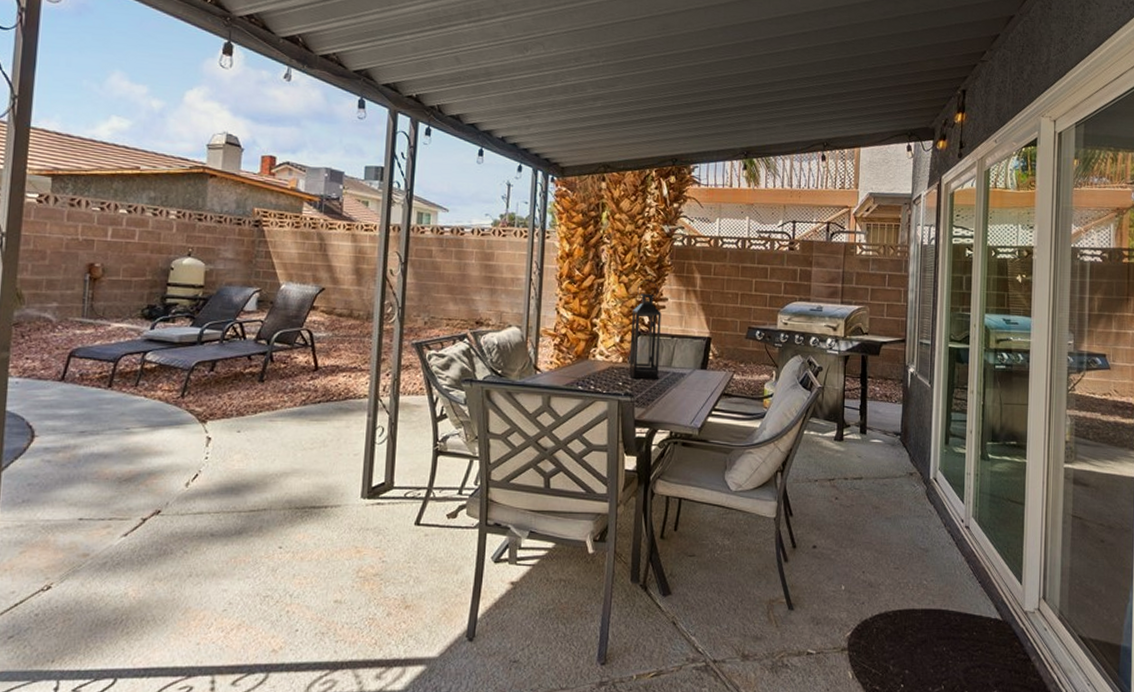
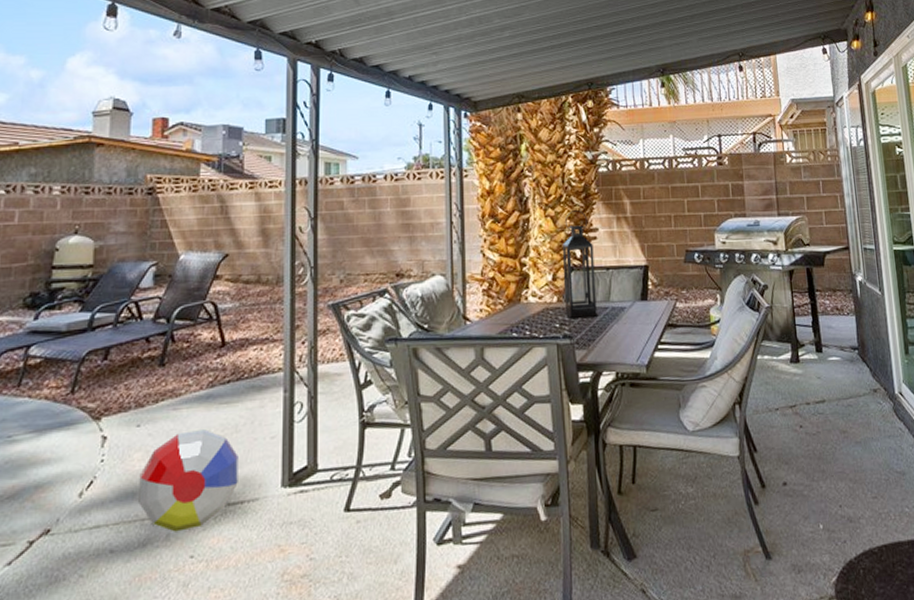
beachball: none [236,441,325,525] -> present [138,429,240,532]

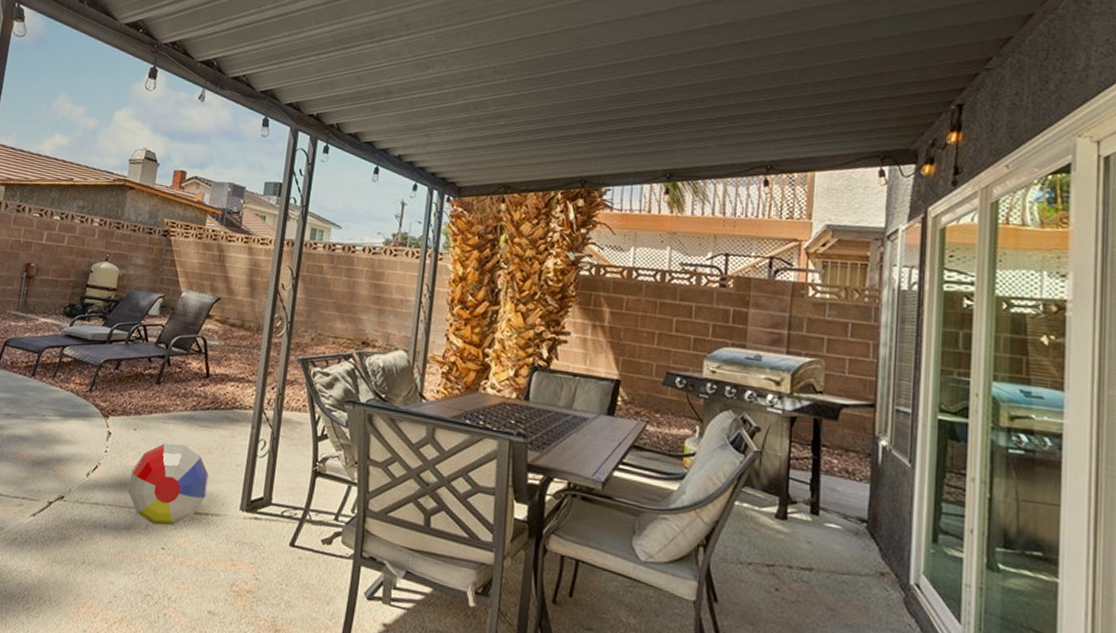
lantern: present [563,210,597,318] -> none [523,310,563,421]

